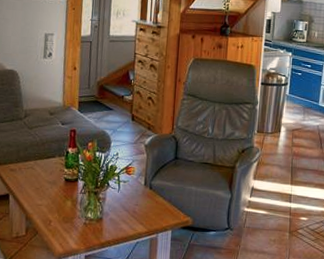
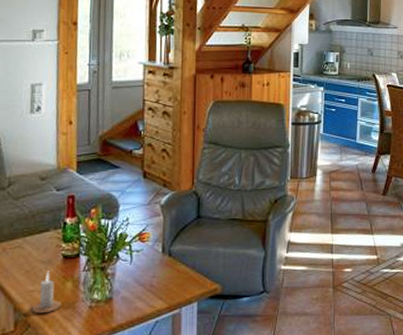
candle: none [39,190,63,225] -> present [31,271,62,314]

